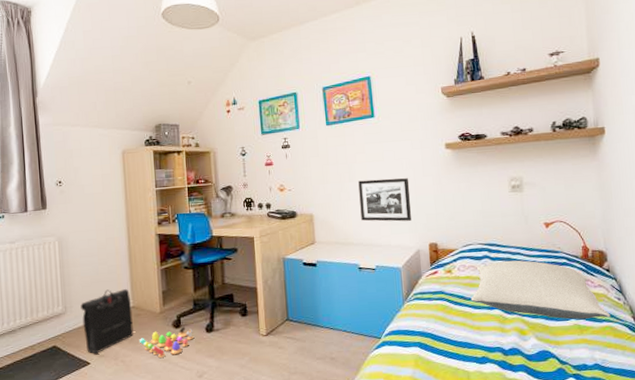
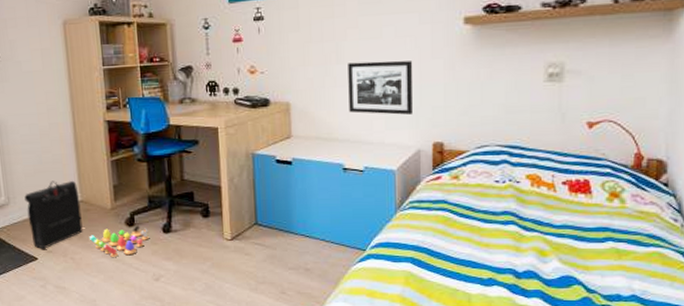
pillow: present [470,260,611,320] -> none [480,167,661,243]

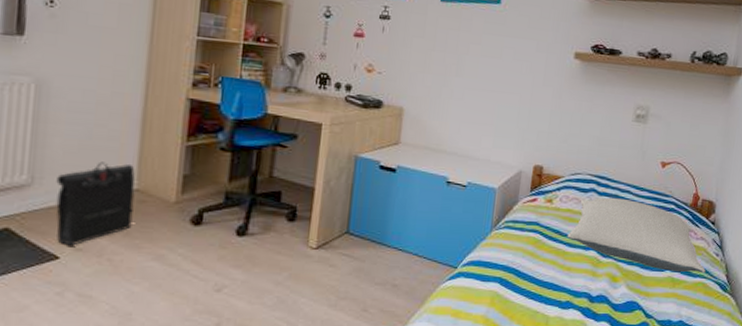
stacking toy: present [90,225,149,257] -> none [139,225,218,261]
picture frame: present [348,61,413,115] -> none [461,77,526,136]
pillow: none [480,167,661,243] -> present [567,197,706,274]

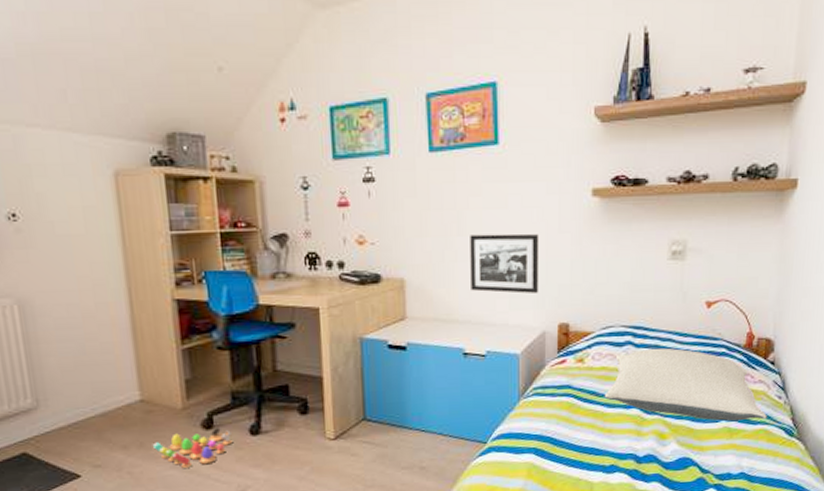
backpack: present [55,161,136,246] -> none [60,375,144,464]
stacking toy: none [139,225,218,261] -> present [153,428,232,468]
picture frame: none [461,77,526,136] -> present [470,233,540,294]

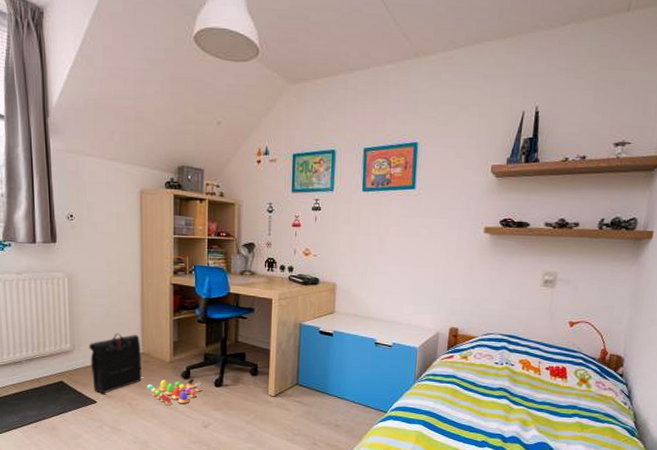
backpack: none [60,375,144,464] -> present [89,333,142,394]
picture frame: present [470,233,540,294] -> none [385,255,441,303]
pillow: present [604,348,767,422] -> none [481,354,613,420]

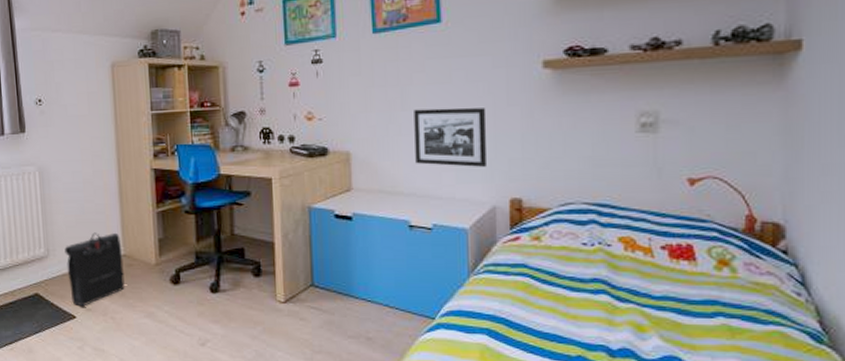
stacking toy: present [148,378,202,405] -> none [132,284,195,318]
picture frame: none [385,255,441,303] -> present [414,107,487,167]

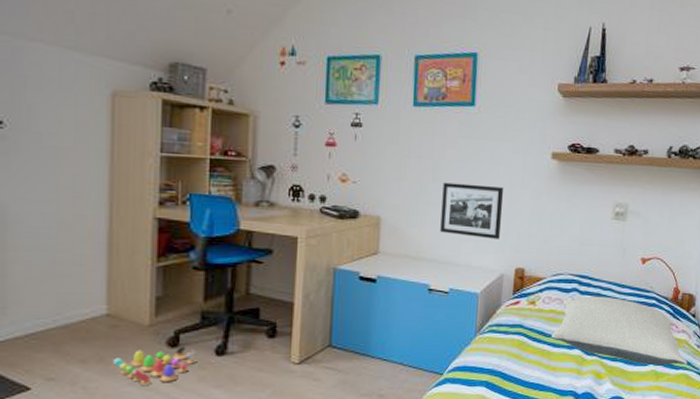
backpack: present [64,232,125,307] -> none [21,287,106,376]
stacking toy: none [132,284,195,318] -> present [114,346,196,385]
pillow: none [566,228,782,320] -> present [551,296,688,366]

